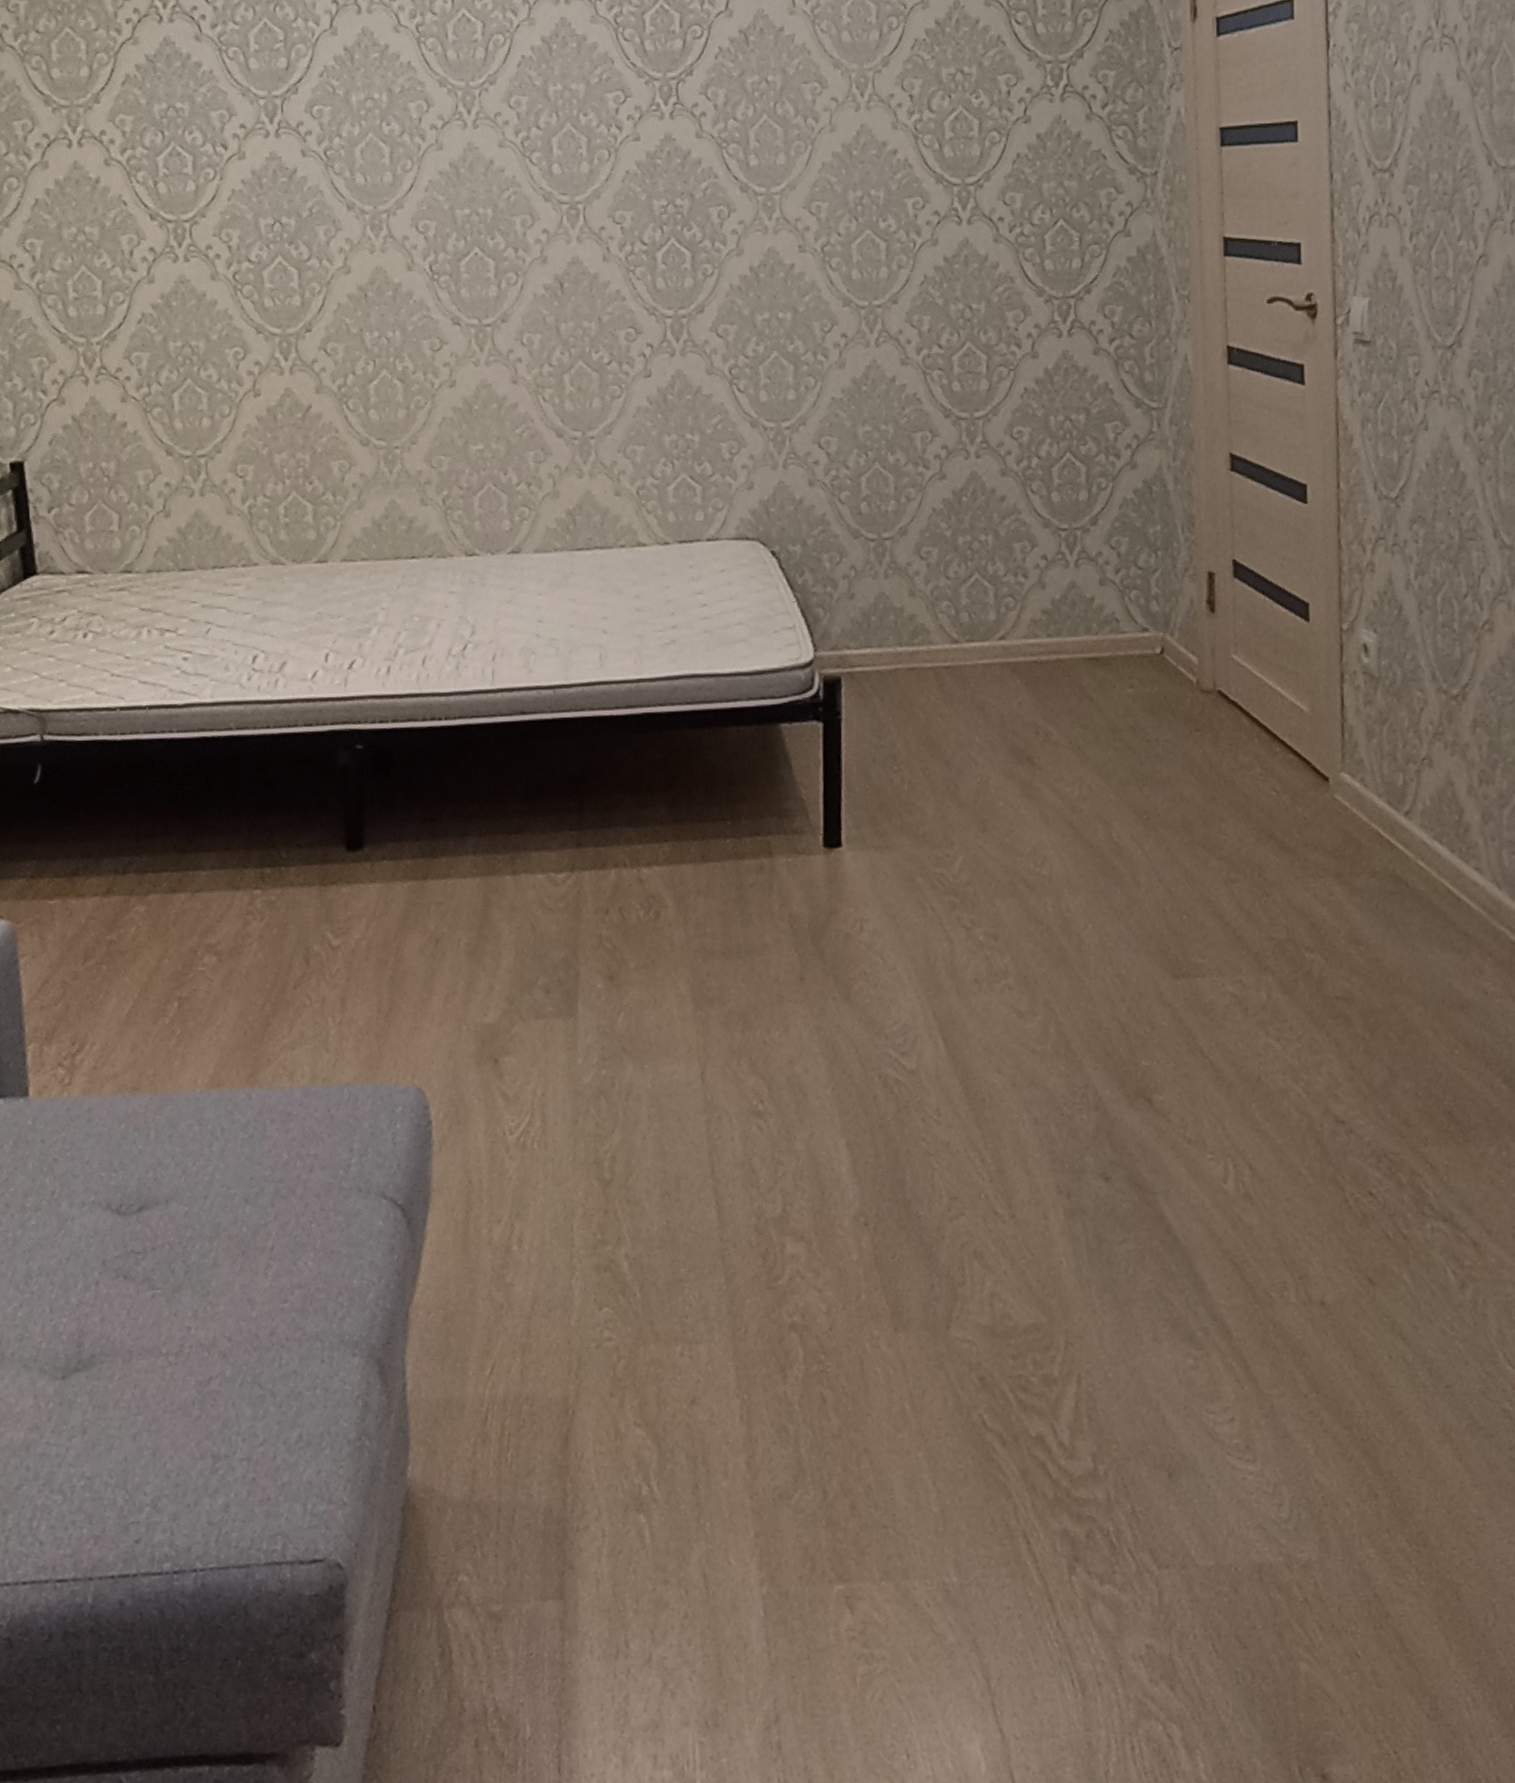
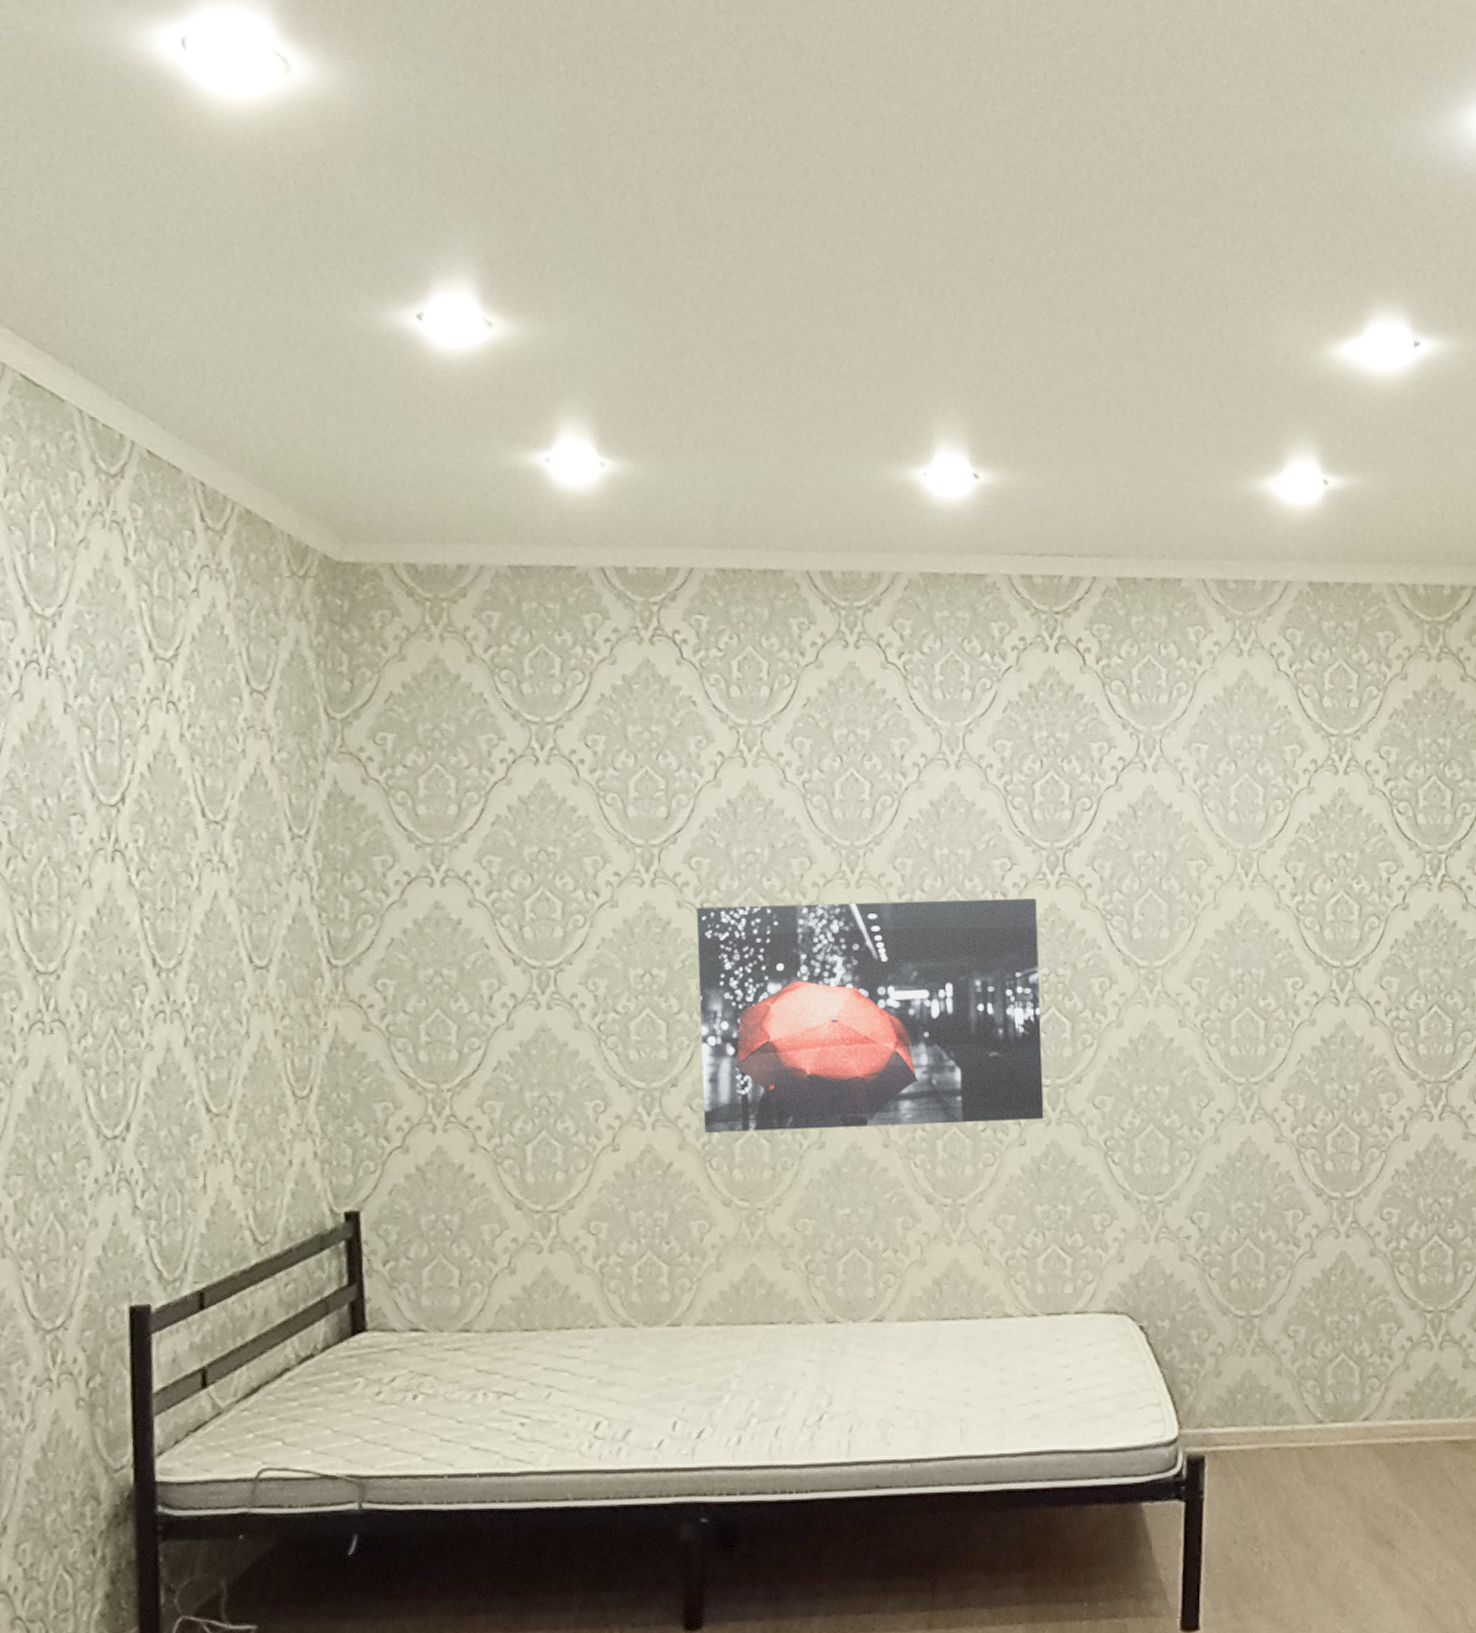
wall art: none [320,129,668,375] -> present [696,897,1044,1133]

